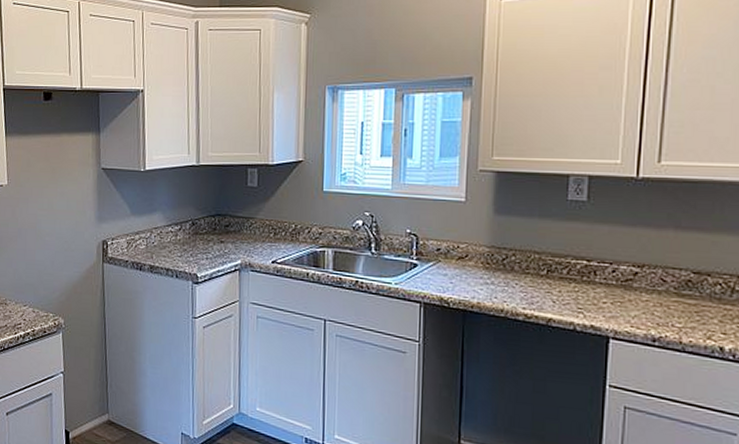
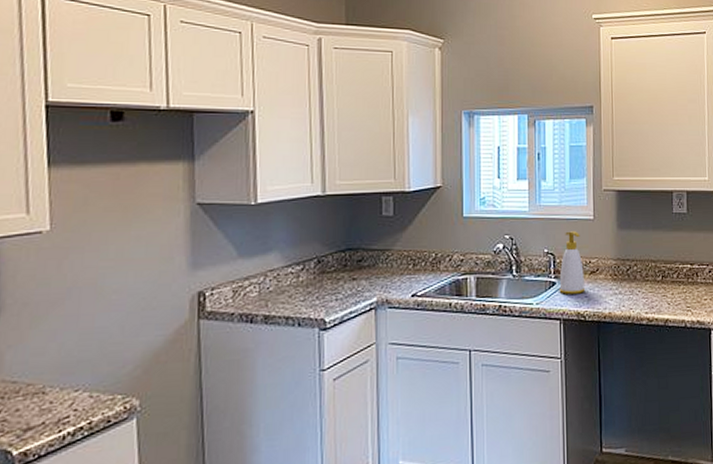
soap bottle: none [421,212,451,279] -> present [559,231,586,294]

